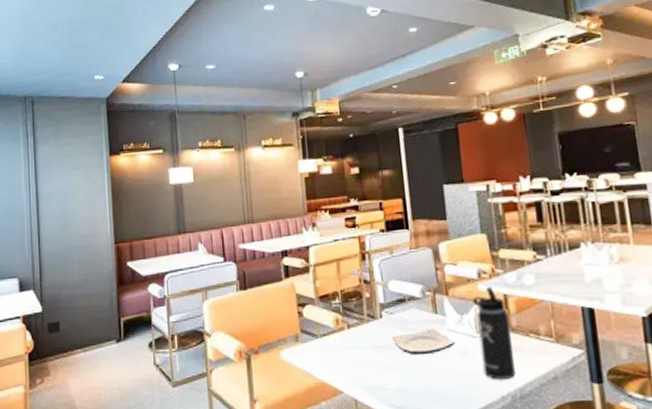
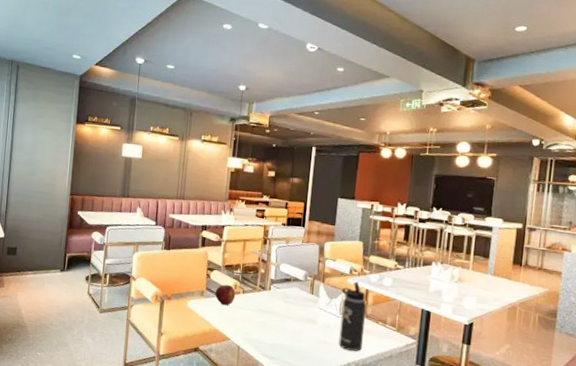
fruit: none [312,320,340,349] -> present [214,284,236,306]
plate: present [392,328,456,355] -> none [275,304,322,323]

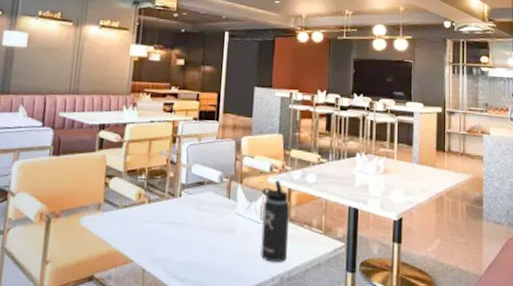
fruit: present [214,284,236,306] -> none [114,193,140,220]

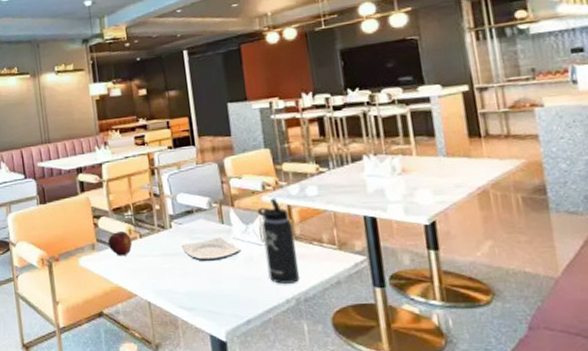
fruit: none [114,193,140,220] -> present [107,230,133,256]
plate: none [186,211,241,234] -> present [181,237,242,262]

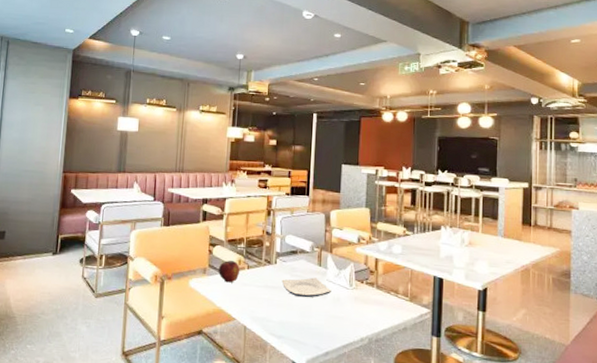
thermos bottle: present [257,197,299,284] -> none [350,250,376,325]

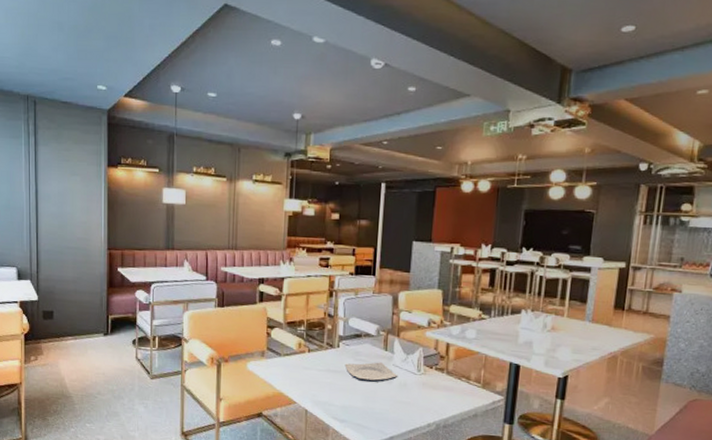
fruit: present [218,260,240,283] -> none [277,343,301,367]

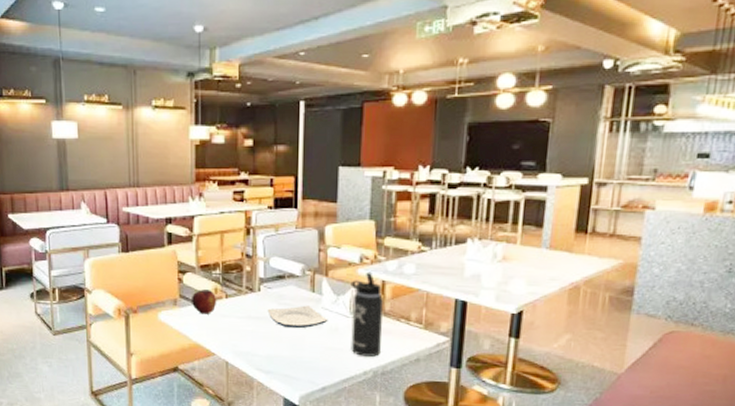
fruit: none [277,343,301,367] -> present [190,288,217,315]
thermos bottle: none [417,334,447,411] -> present [350,271,383,357]

